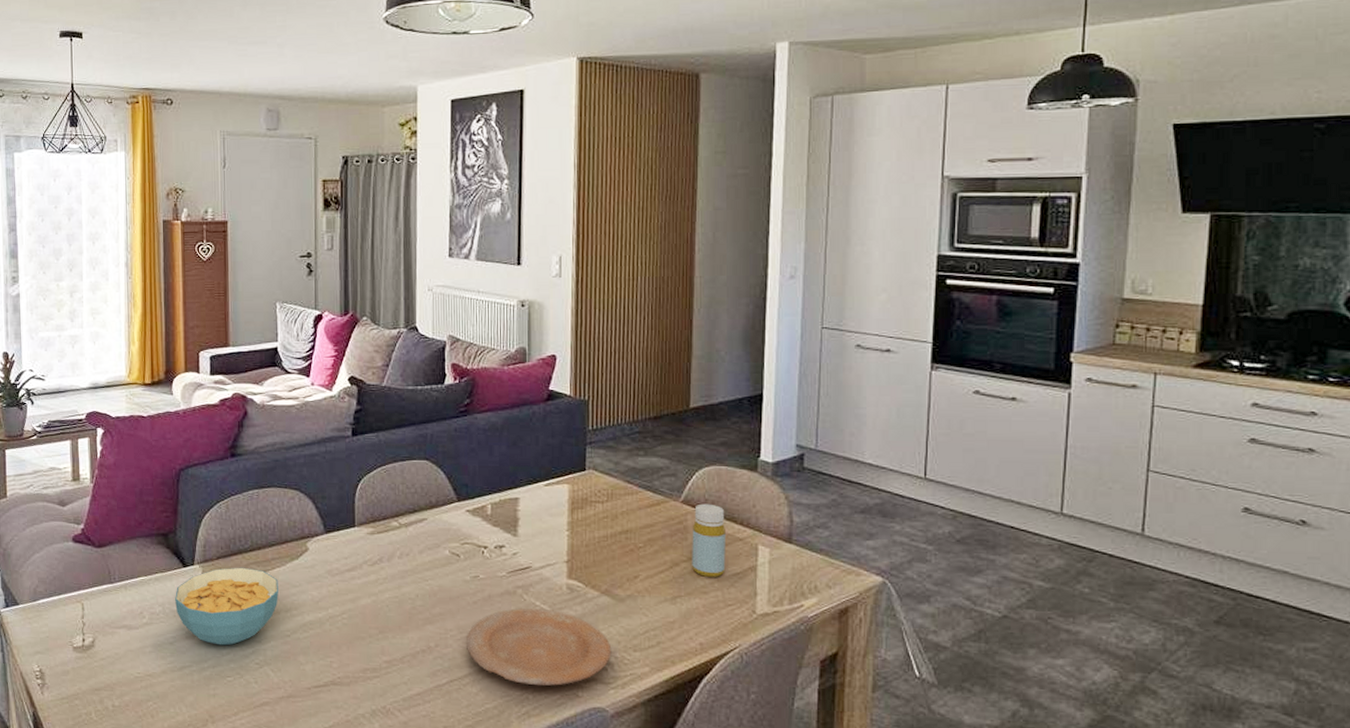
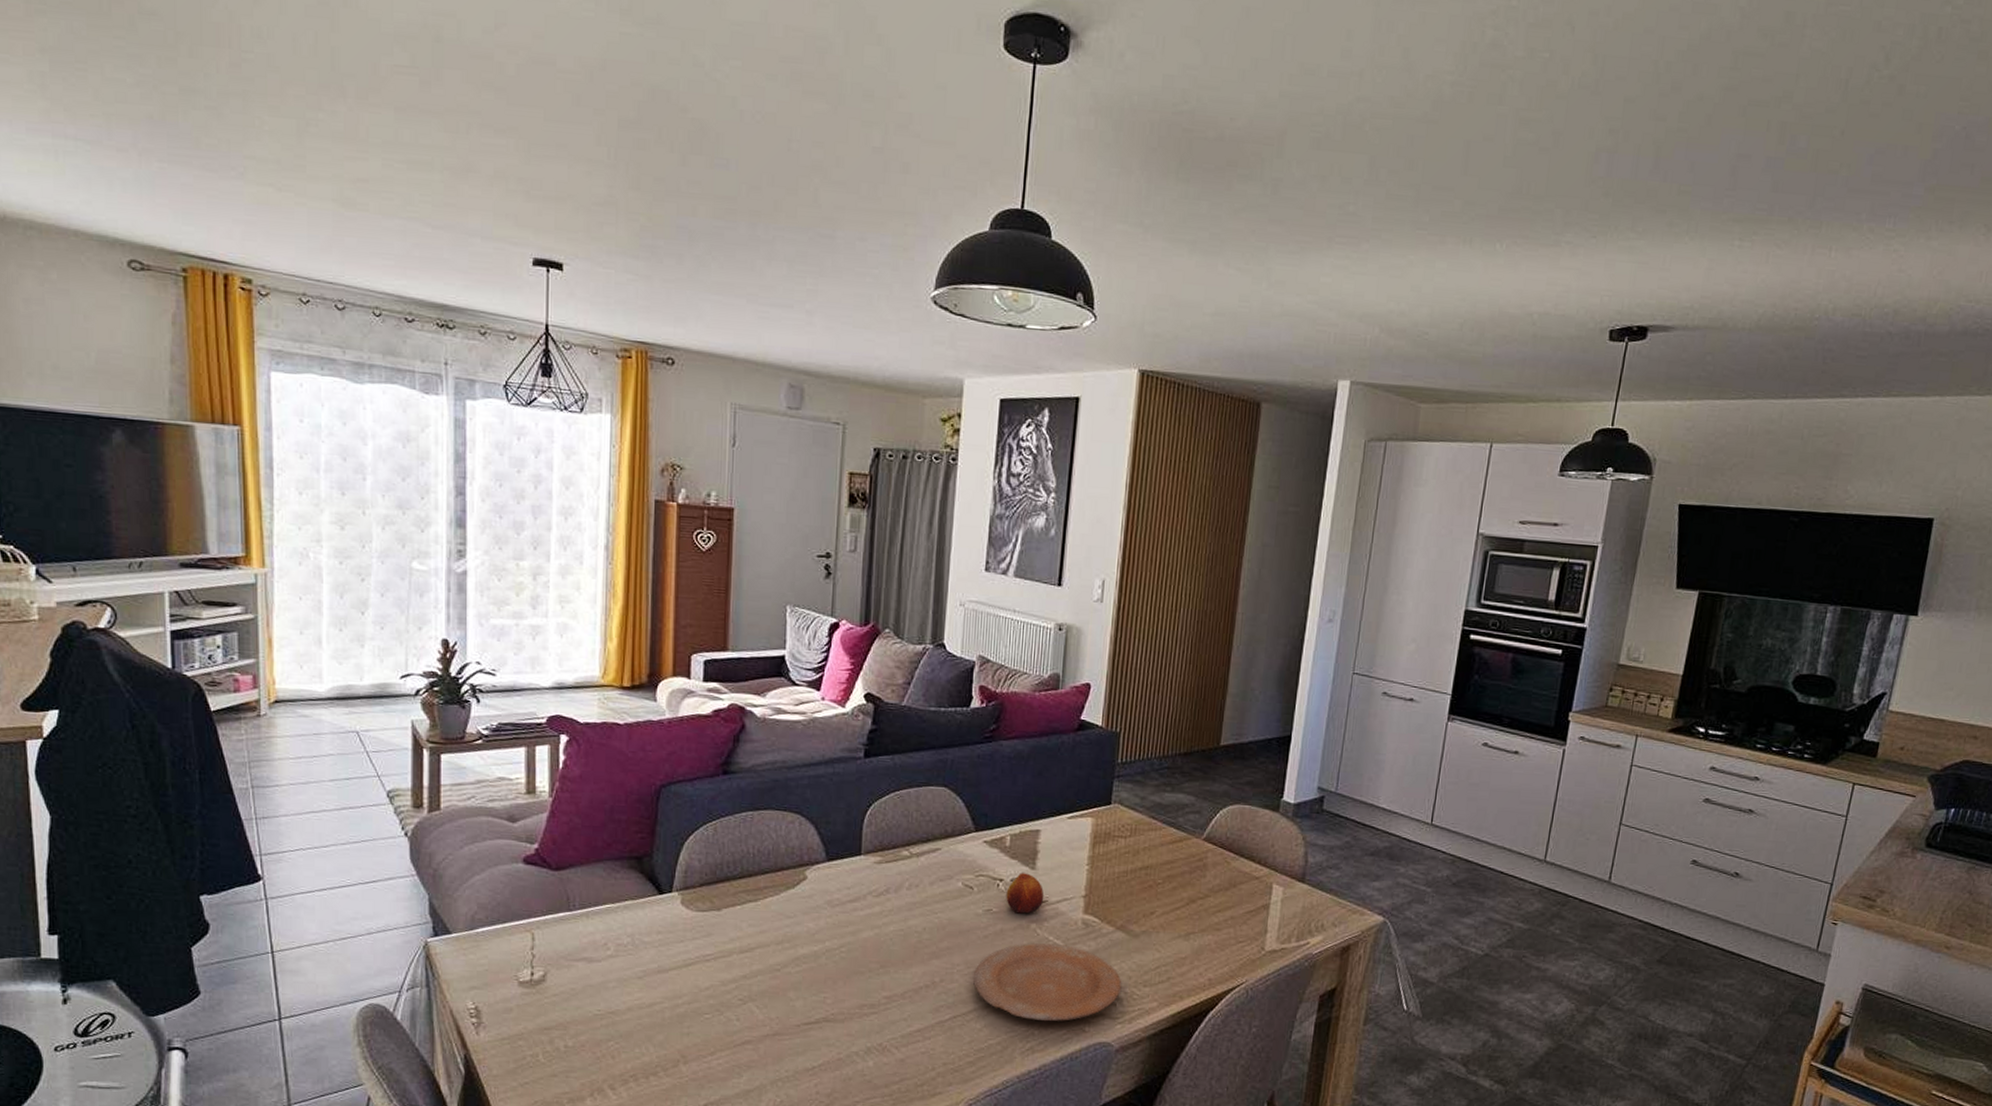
cereal bowl: present [175,567,278,646] -> none [647,895,770,981]
fruit: none [491,540,528,580] -> present [1006,873,1044,914]
bottle: present [692,503,726,578] -> none [1208,841,1244,915]

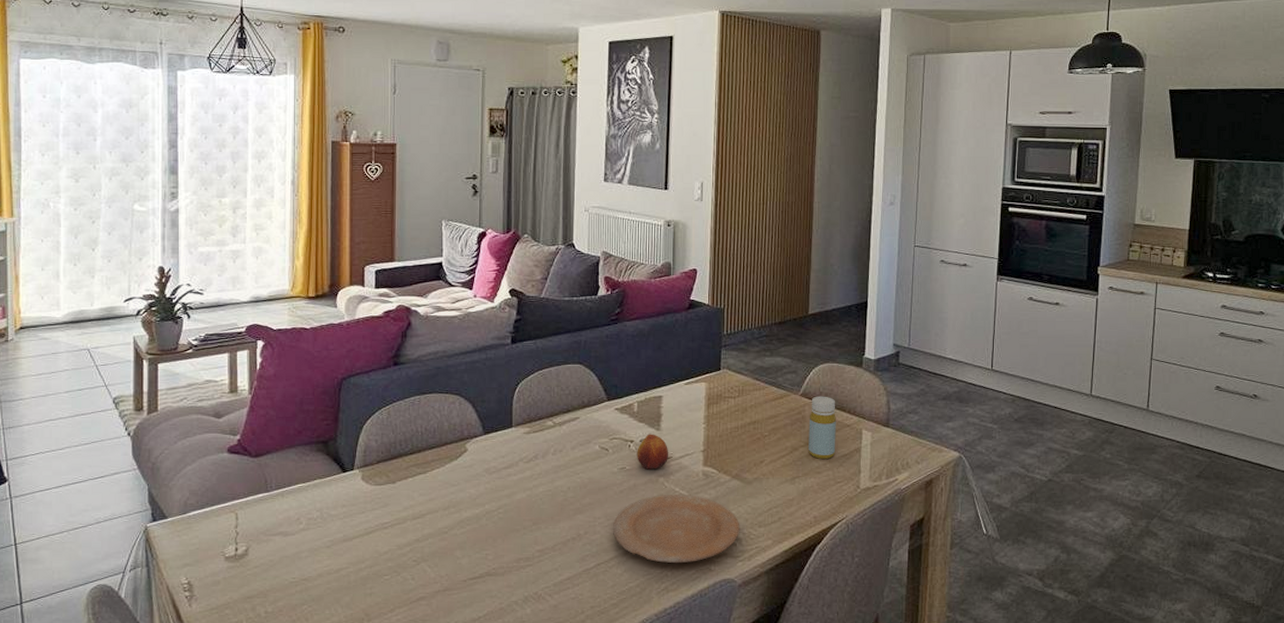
bottle: none [1208,841,1244,915] -> present [808,396,836,460]

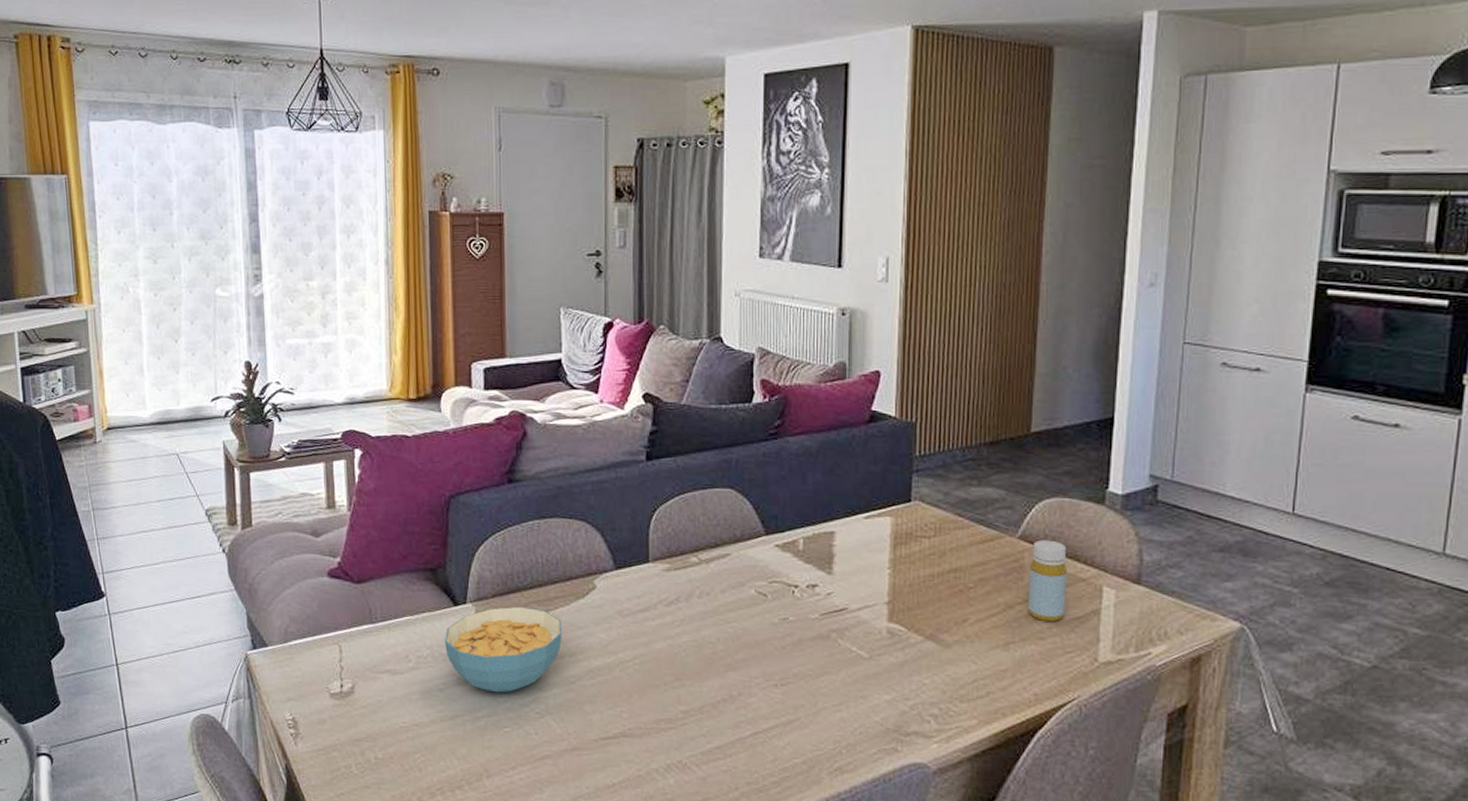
cereal bowl: none [334,470,437,546] -> present [445,606,562,693]
plate: present [613,493,740,564] -> none [773,654,936,740]
fruit: present [637,434,669,470] -> none [802,578,844,623]

